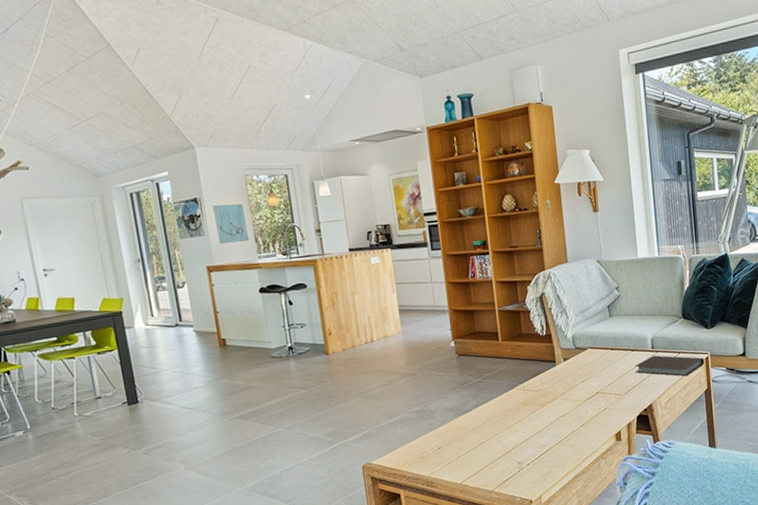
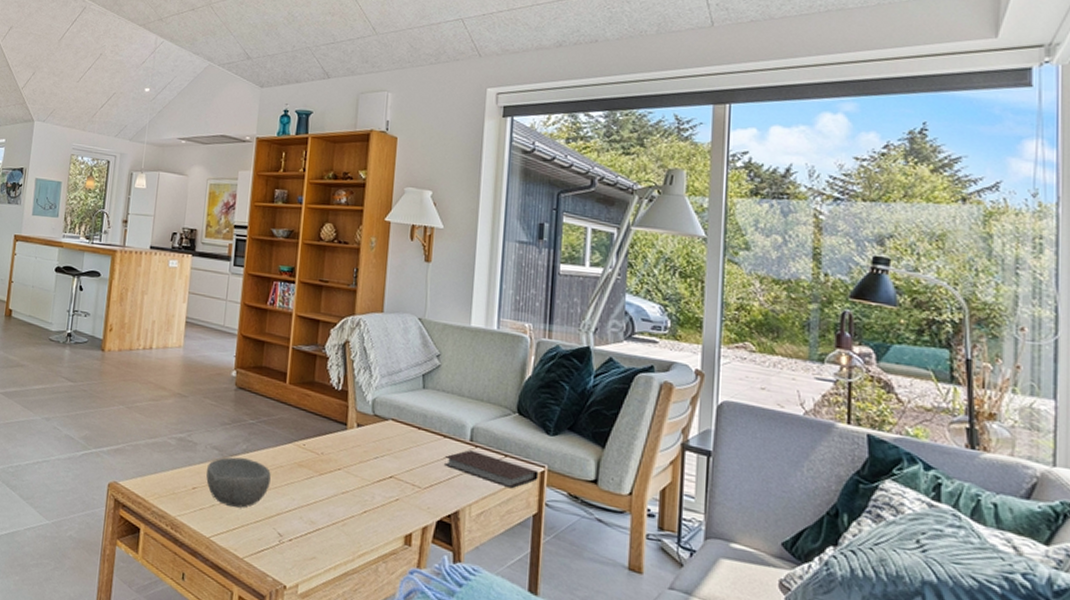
bowl: none [447,411,503,454] -> present [206,457,271,508]

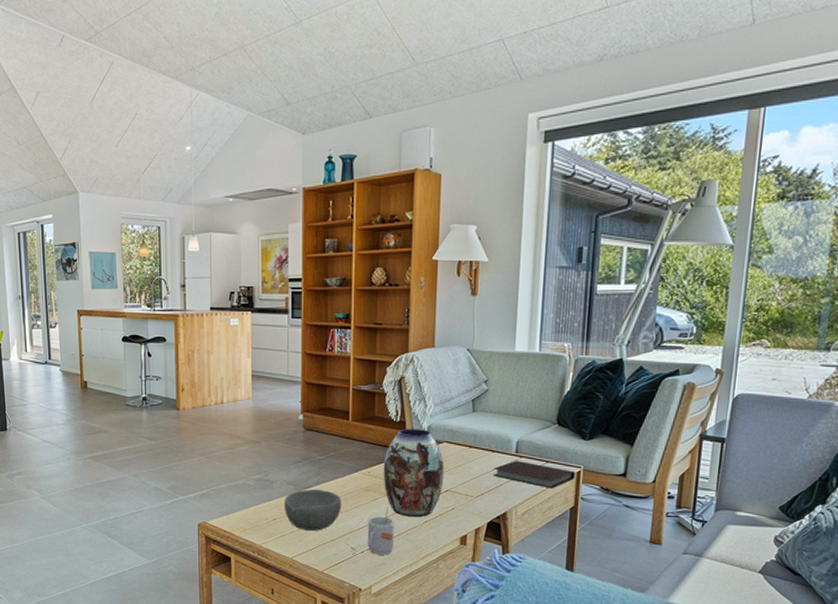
mug: none [297,490,329,547] -> present [367,508,394,555]
vase: none [319,399,389,506] -> present [383,429,445,518]

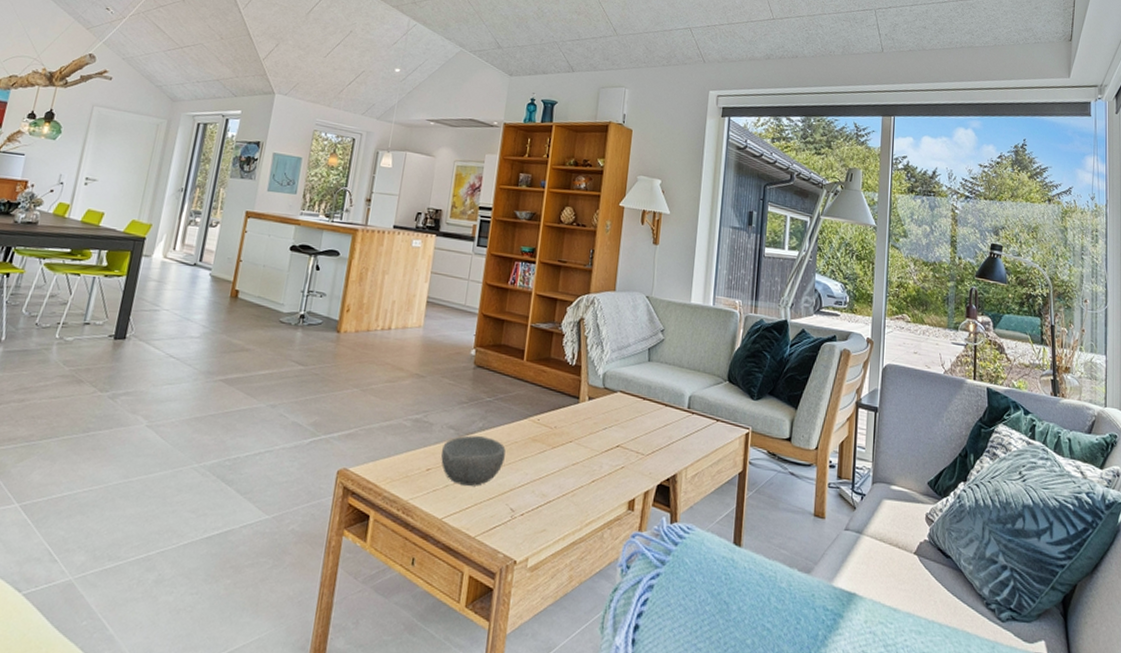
mug: present [367,508,394,555] -> none [528,463,560,520]
vase: present [383,429,445,518] -> none [552,374,617,476]
notebook: present [494,461,576,489] -> none [665,417,744,451]

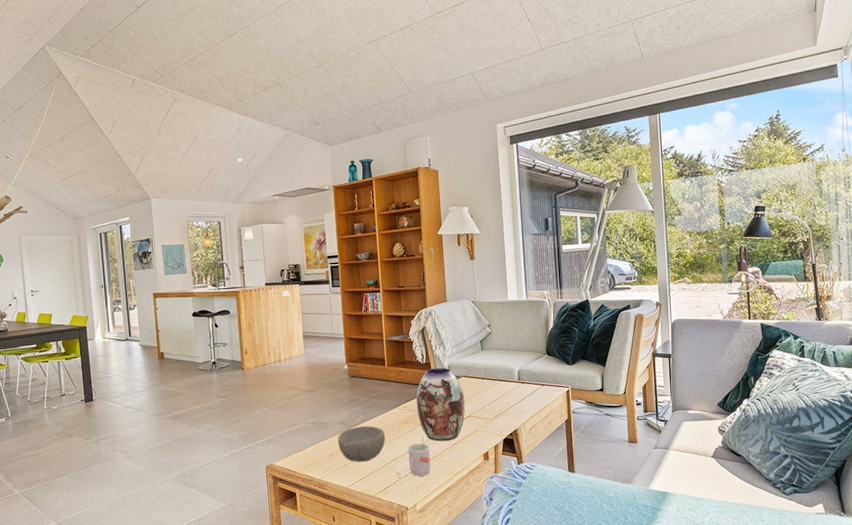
mug: none [528,463,560,520] -> present [407,436,431,477]
vase: none [552,374,617,476] -> present [416,368,465,442]

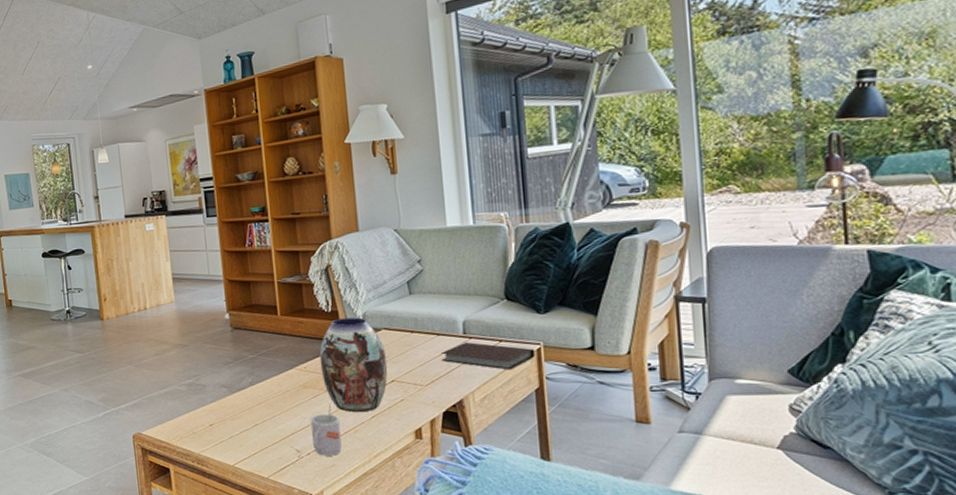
bowl: present [338,426,385,462] -> none [219,390,280,435]
notebook: none [503,386,566,407] -> present [442,342,536,370]

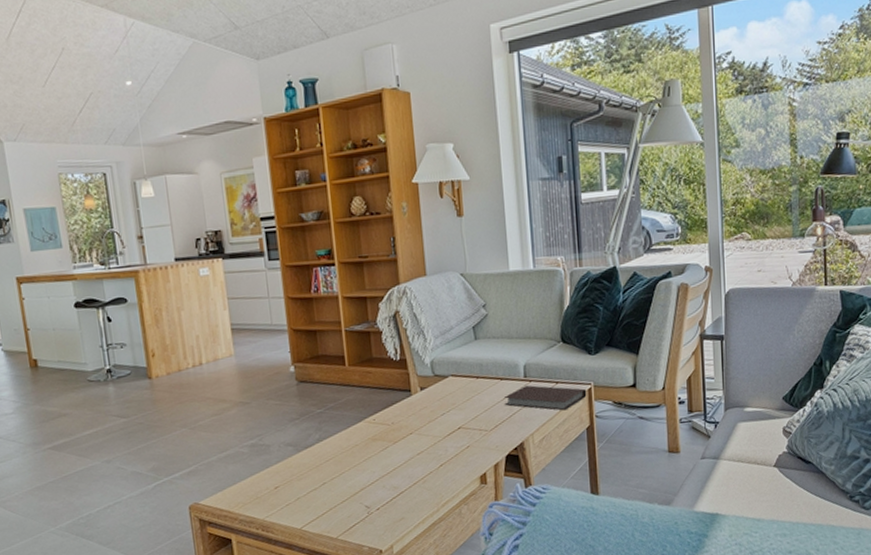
mug: present [310,405,342,456] -> none [379,456,411,510]
vase: present [319,317,388,413] -> none [388,365,455,463]

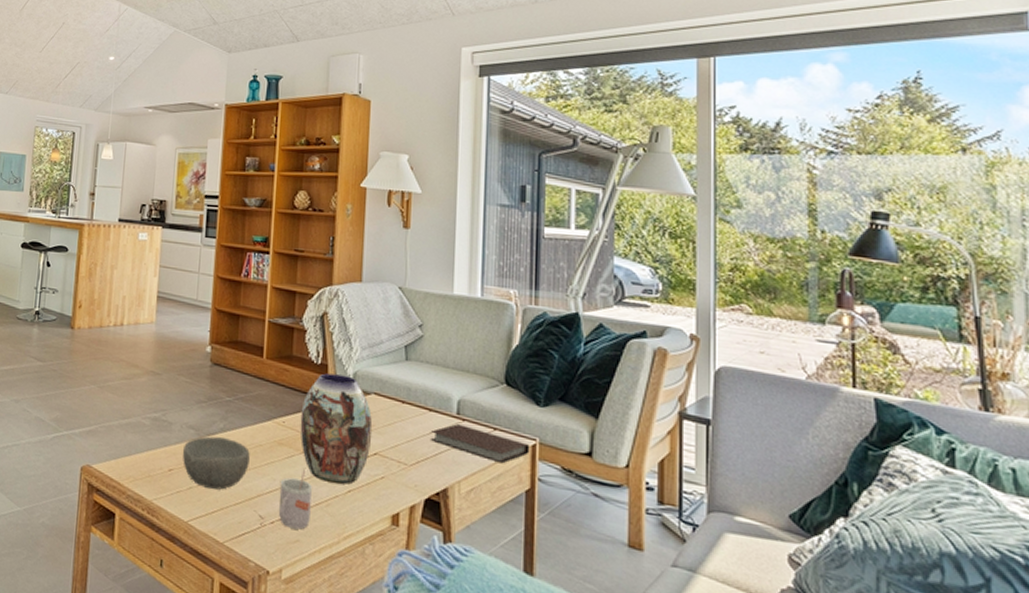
bowl: none [285,446,349,495] -> present [183,436,250,490]
mug: none [379,456,411,510] -> present [279,469,312,530]
vase: none [388,365,455,463] -> present [300,373,373,485]

